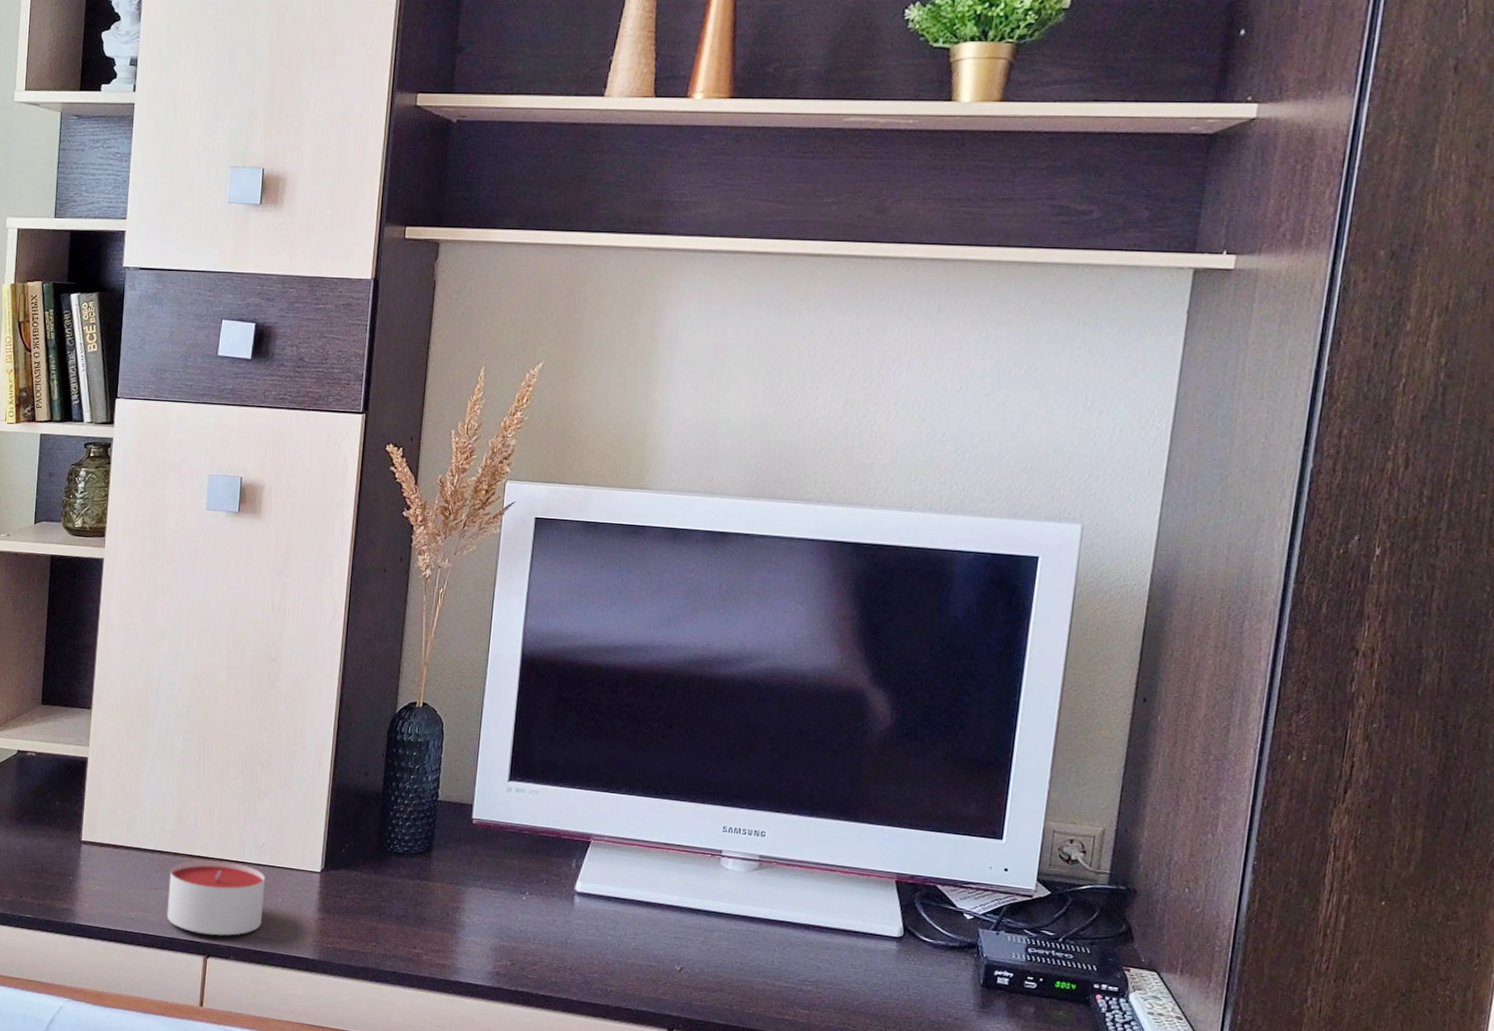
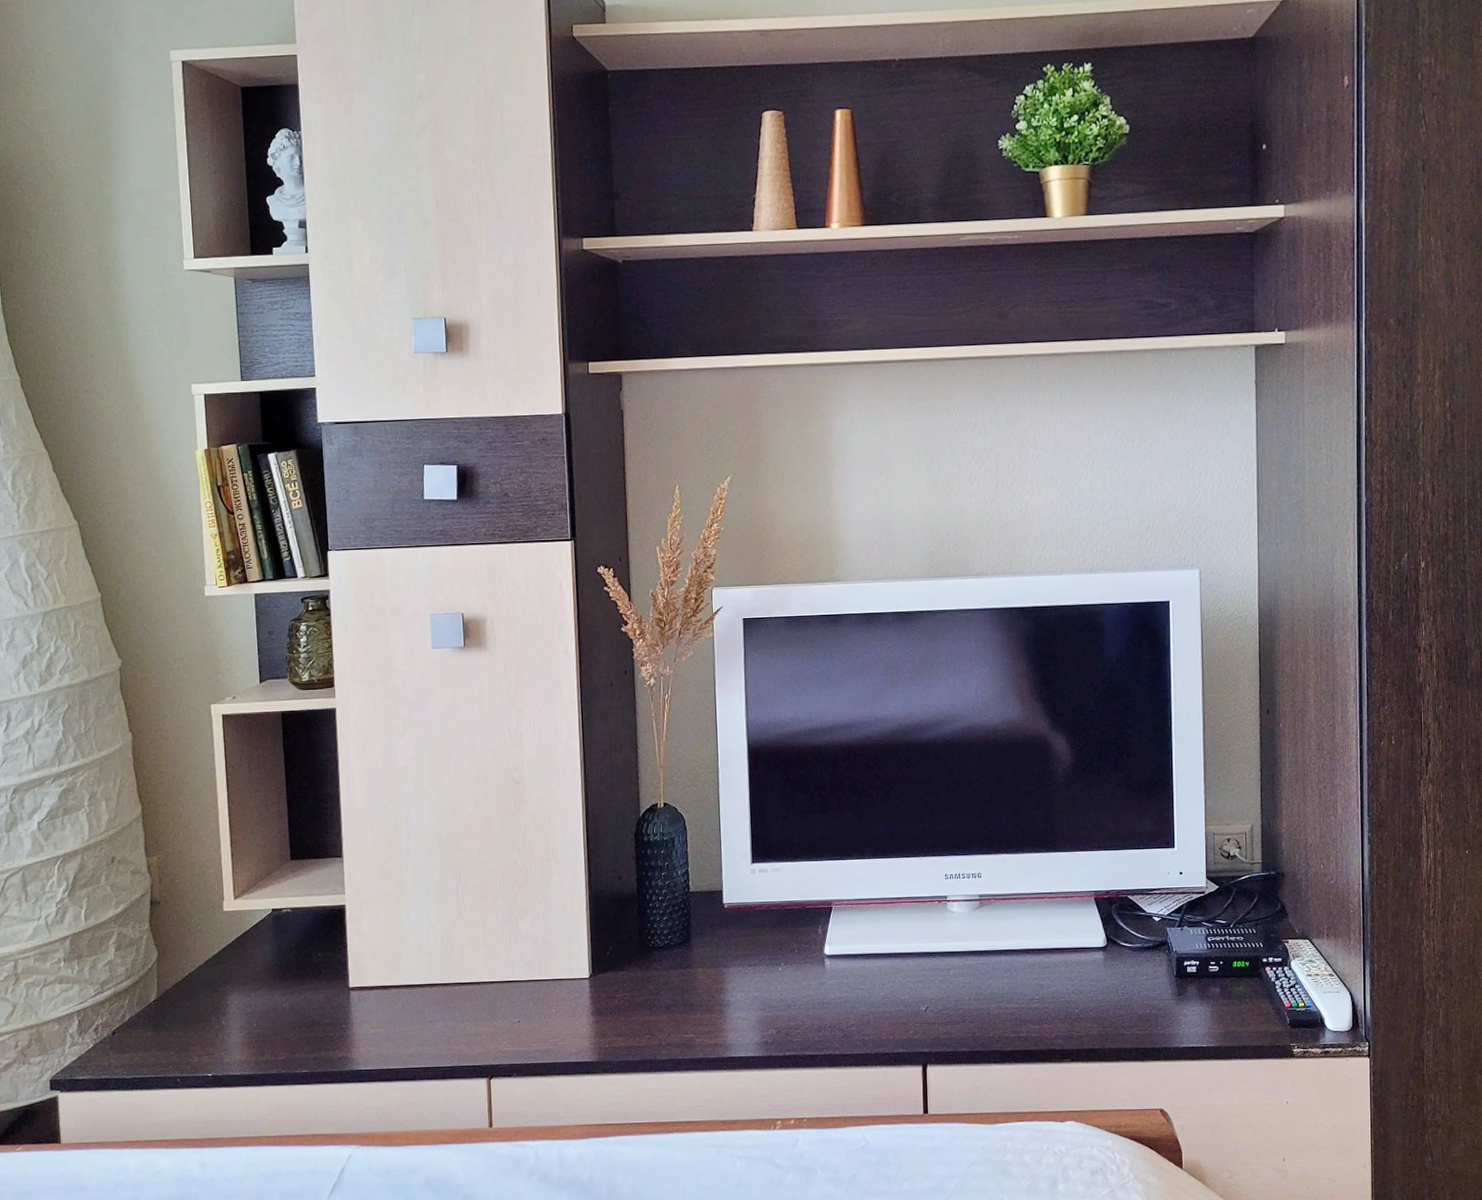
candle: present [166,860,265,936] -> none [442,983,540,1057]

